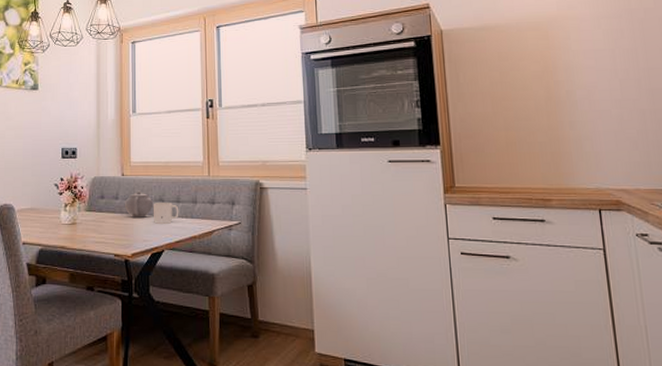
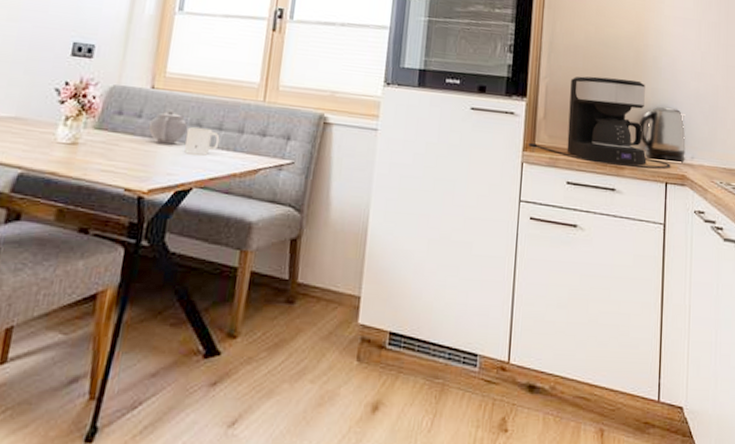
coffee maker: none [449,116,603,199] -> present [529,76,671,169]
kettle: none [560,137,618,189] -> present [638,107,686,162]

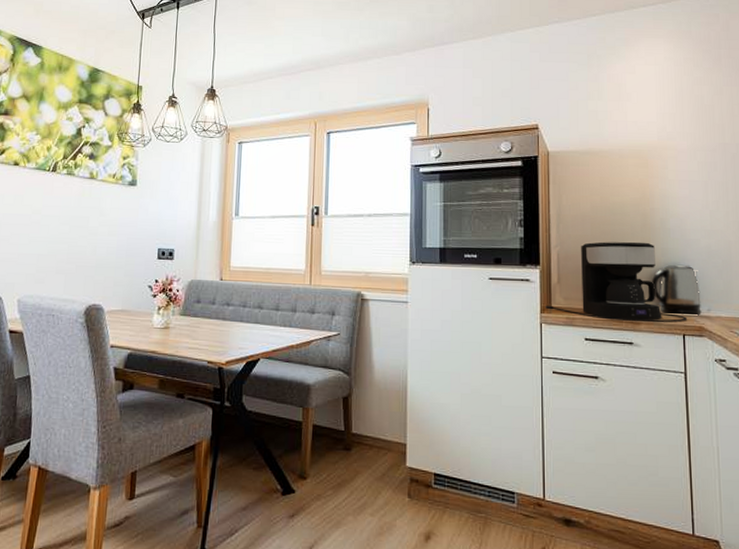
teapot: present [148,109,189,145] -> none [221,296,252,325]
mug: present [184,127,220,157] -> none [250,310,278,333]

